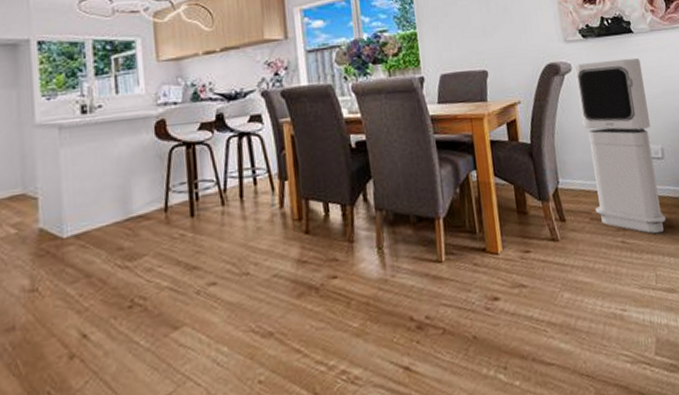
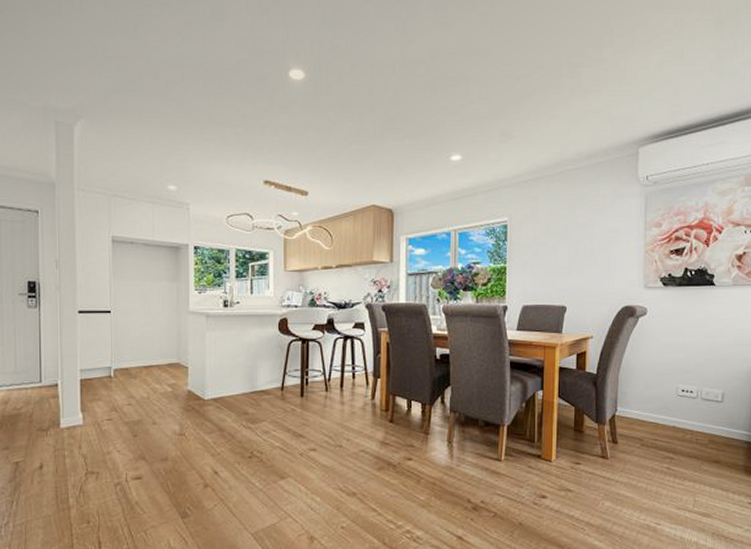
air purifier: present [574,57,666,234] -> none [647,308,717,466]

